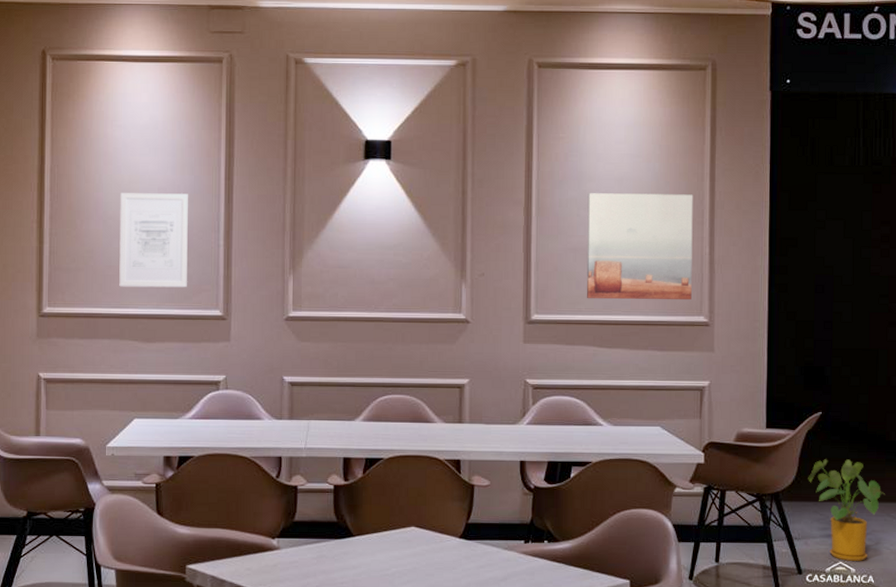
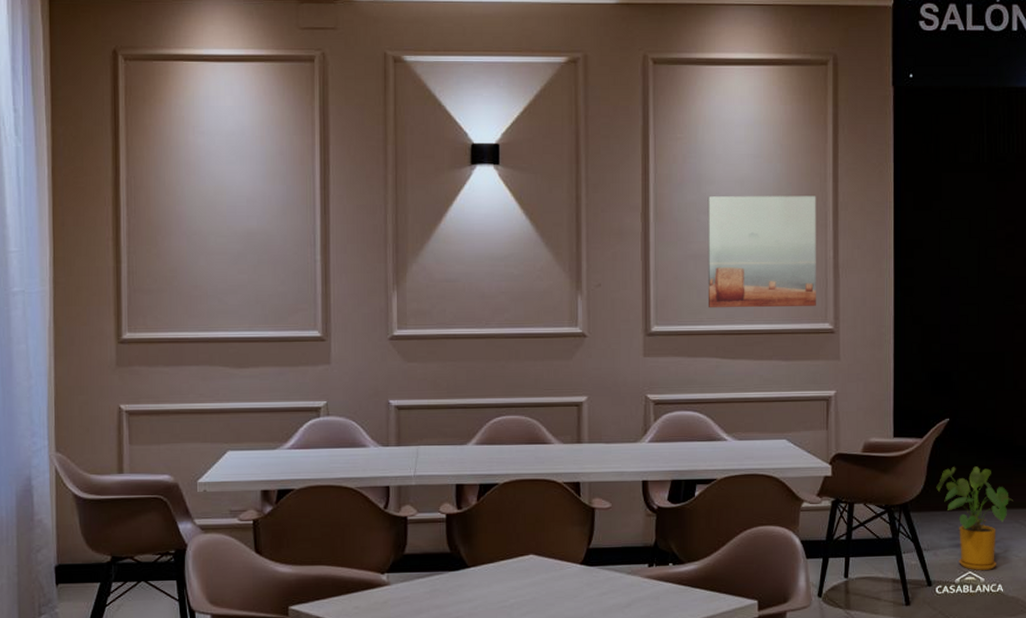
wall art: present [119,193,188,288] -> none [205,205,282,308]

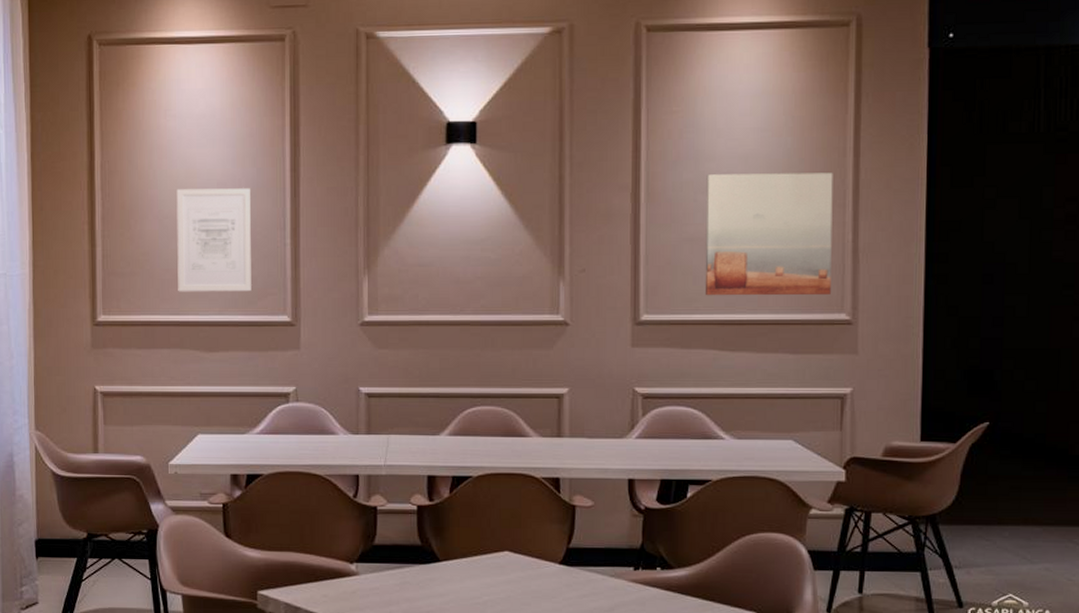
wall art: none [205,205,282,308] -> present [176,188,251,292]
house plant: present [936,466,1013,570] -> none [971,476,1066,593]

